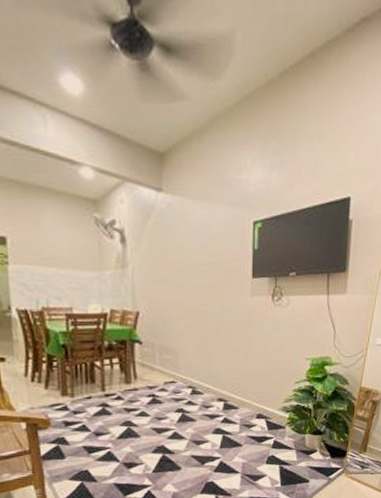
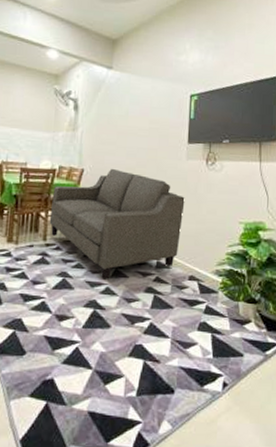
sofa: none [106,309,251,425] -> present [49,168,185,280]

